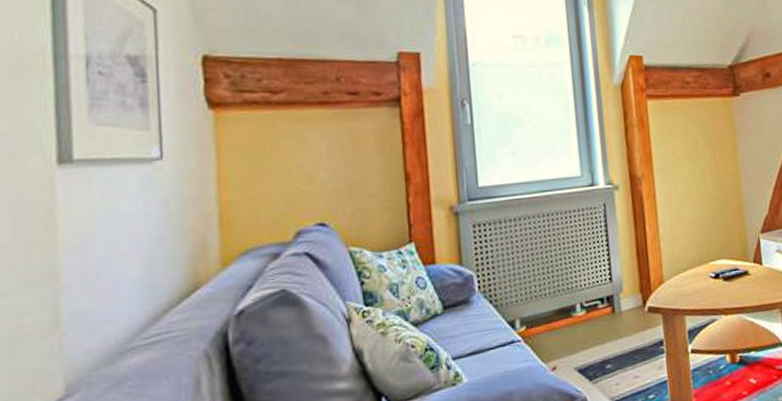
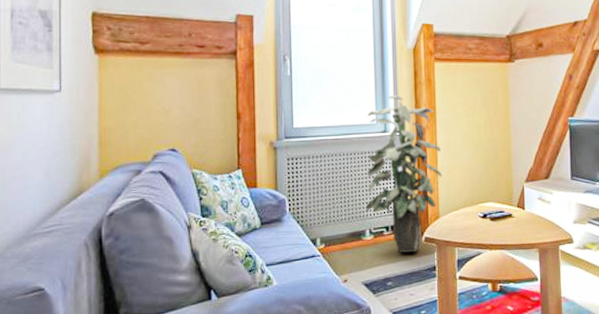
indoor plant: none [570,140,664,328] -> present [365,94,442,253]

